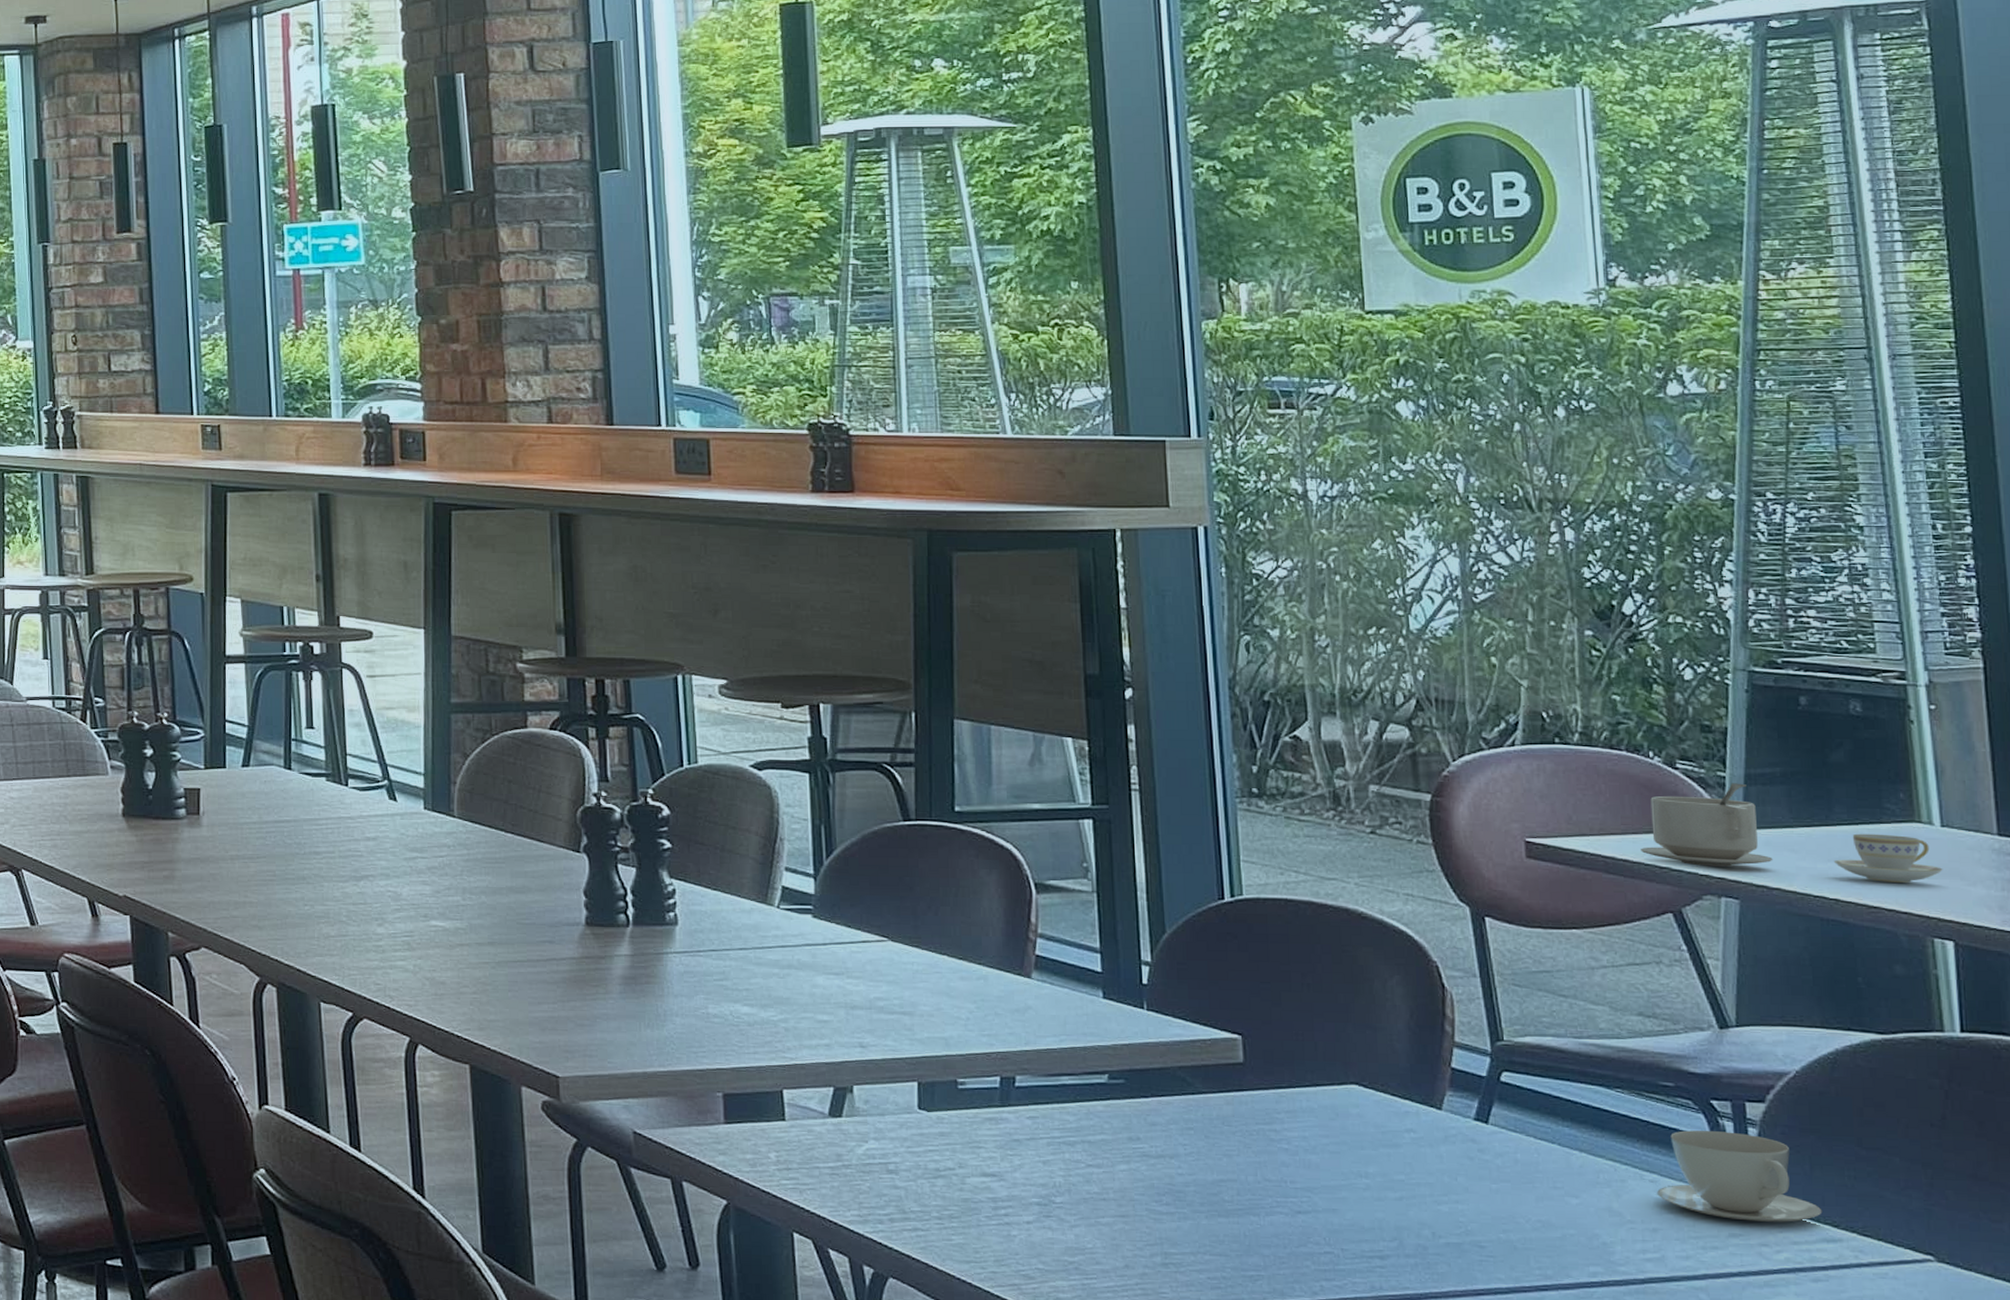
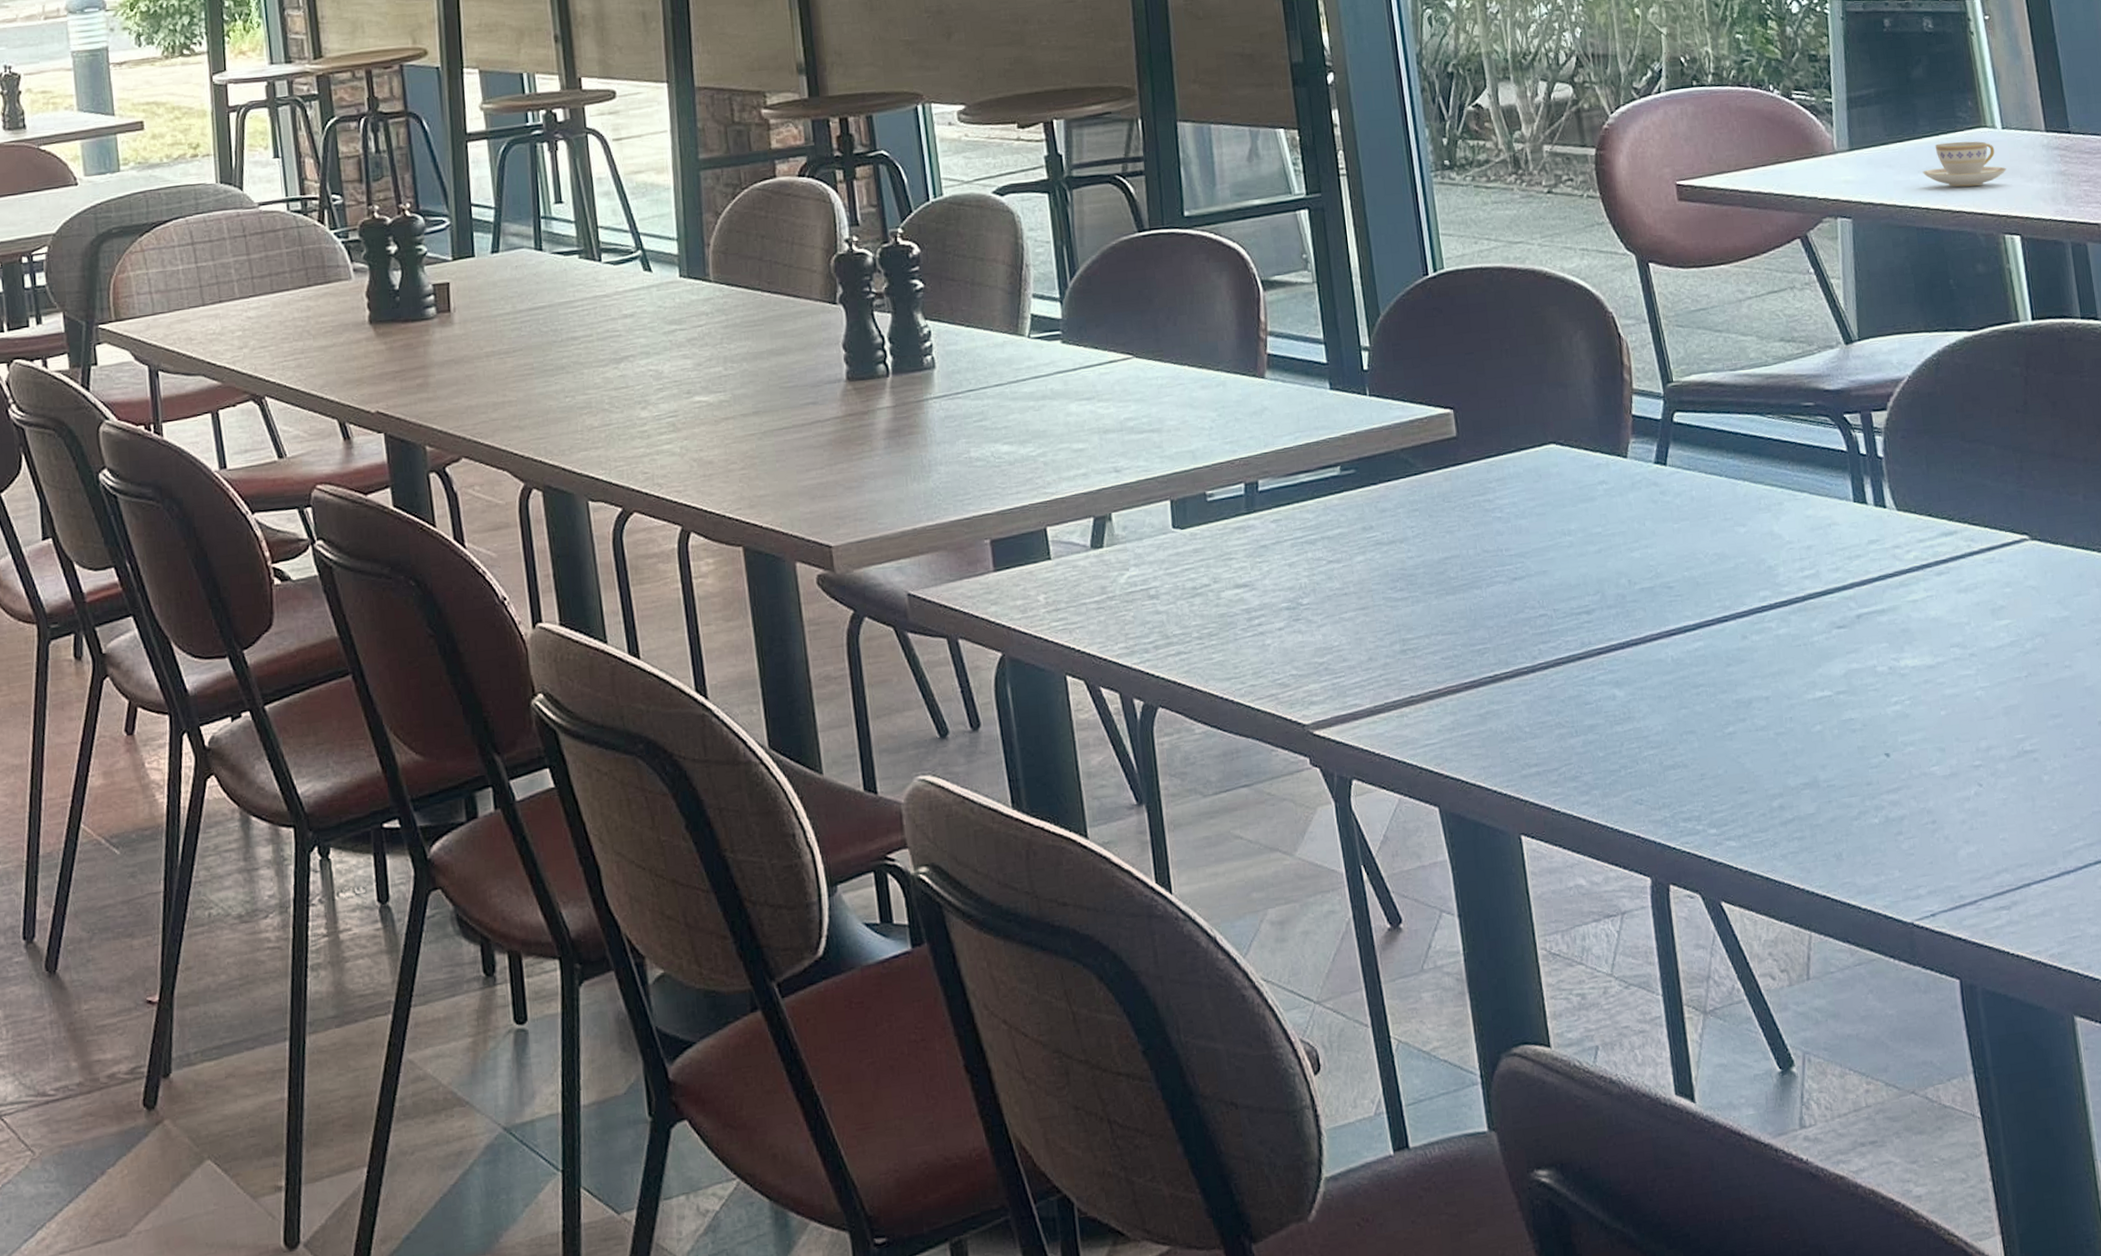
teacup: present [1641,783,1773,867] -> none [1770,107,1875,190]
teacup: present [1657,1130,1823,1222] -> none [1808,442,1940,527]

